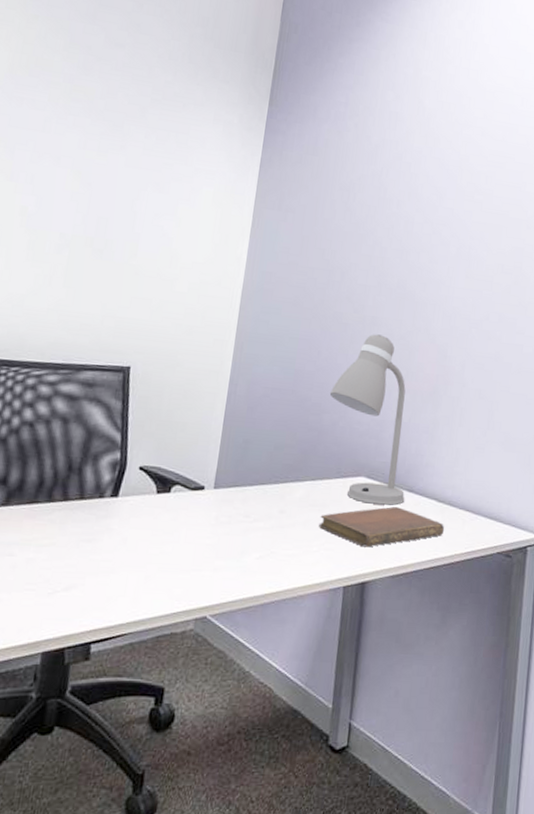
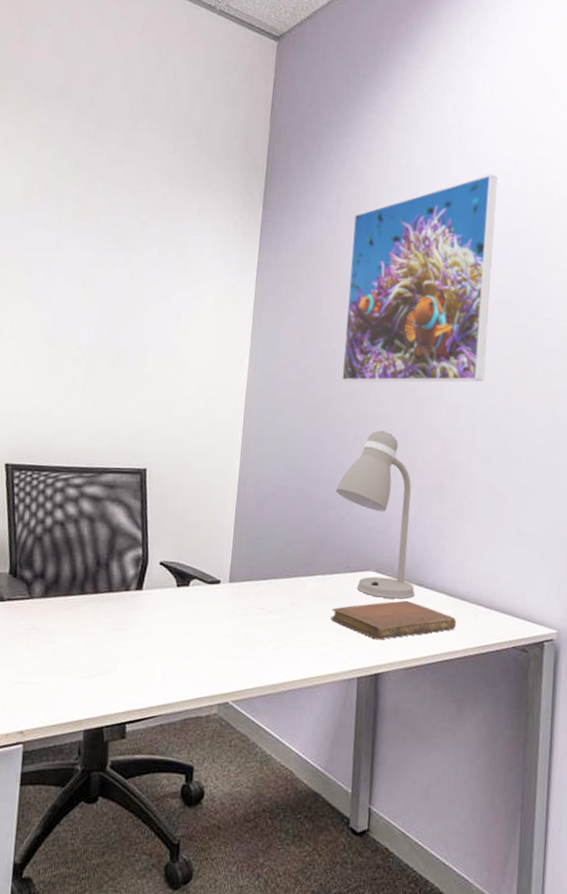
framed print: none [341,90,499,290] -> present [342,174,498,382]

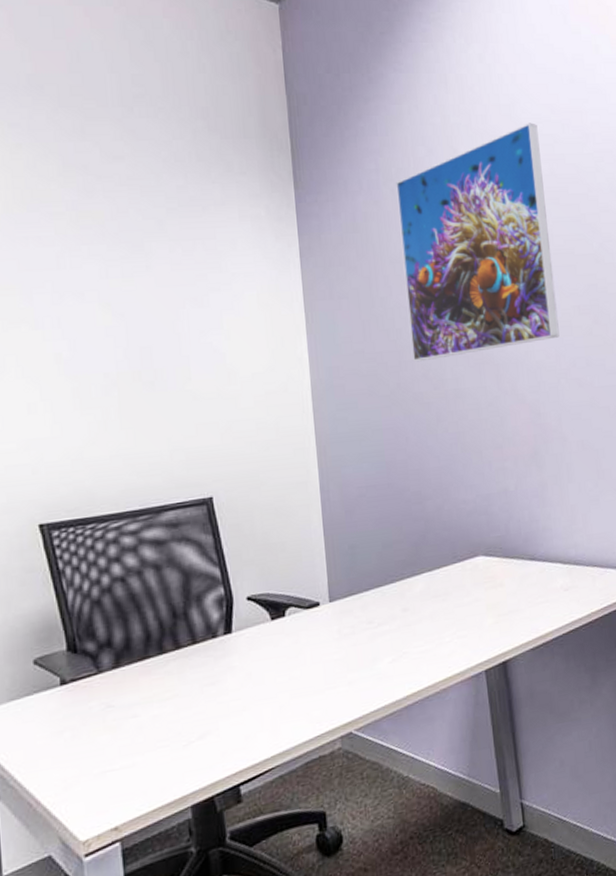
notebook: present [331,600,457,640] -> none [445,577,576,627]
desk lamp: present [335,430,415,599] -> none [427,406,529,582]

